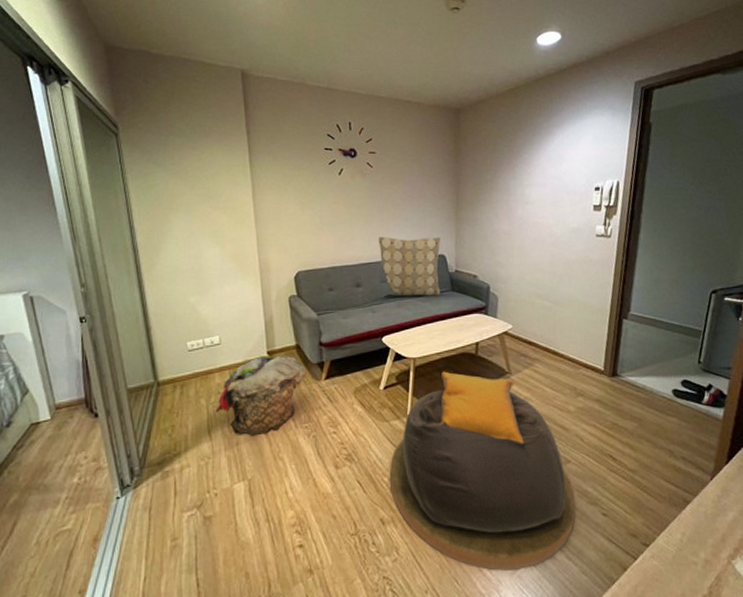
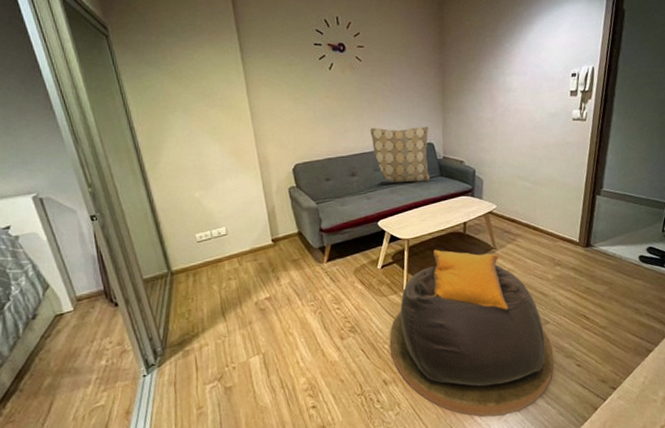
laundry basket: present [215,355,307,436] -> none [227,241,310,316]

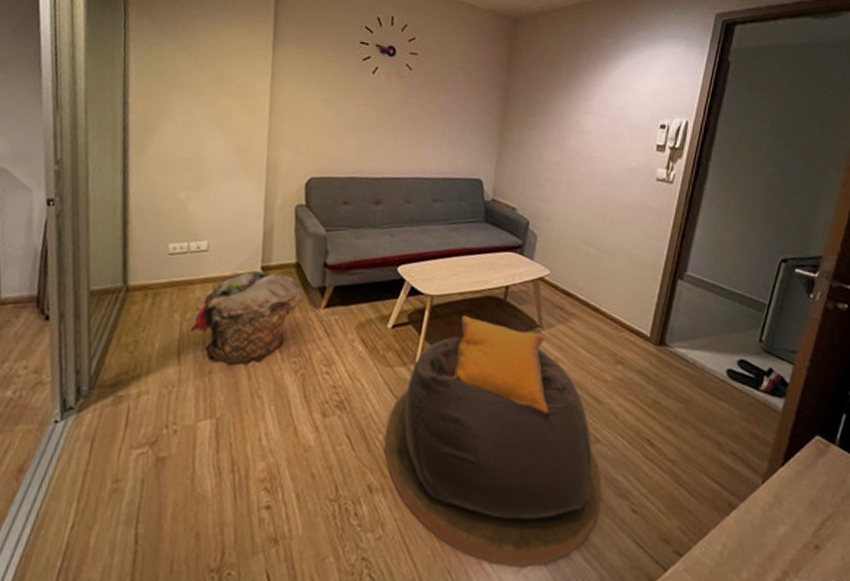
laundry basket: none [227,241,310,316] -> present [190,270,305,366]
pillow: present [370,127,431,185] -> none [406,149,479,226]

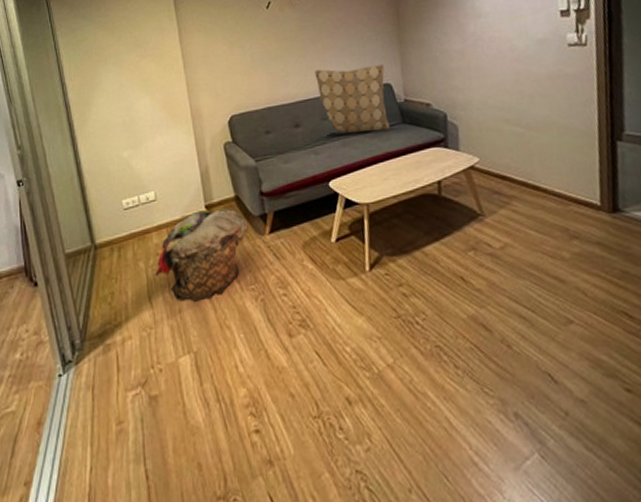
beanbag: present [384,315,602,568] -> none [351,217,589,465]
pillow: none [406,149,479,226] -> present [315,65,391,136]

